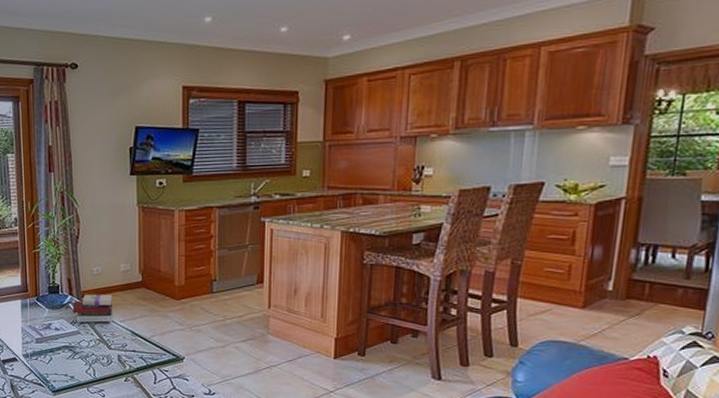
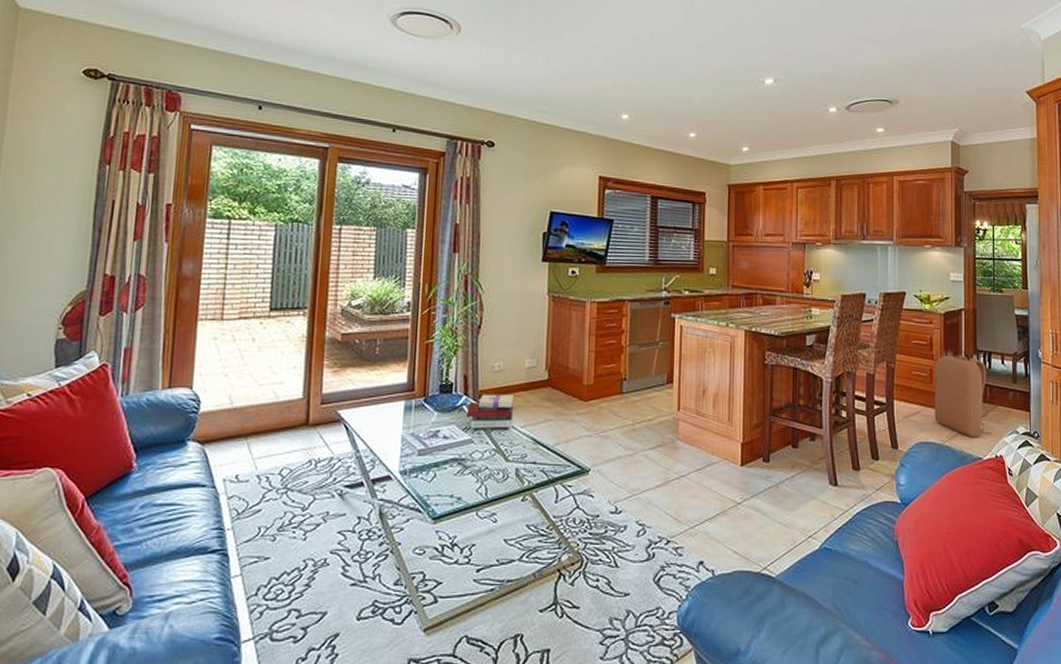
backpack: none [568,245,649,338] -> present [934,351,993,438]

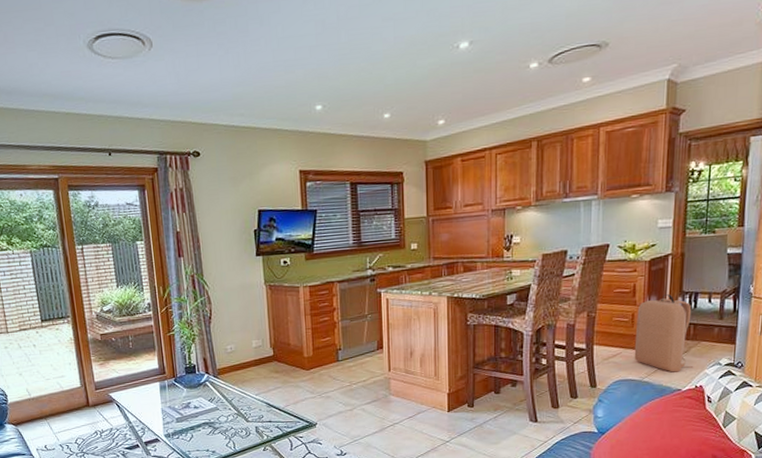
books: present [466,394,515,429] -> none [209,370,249,399]

